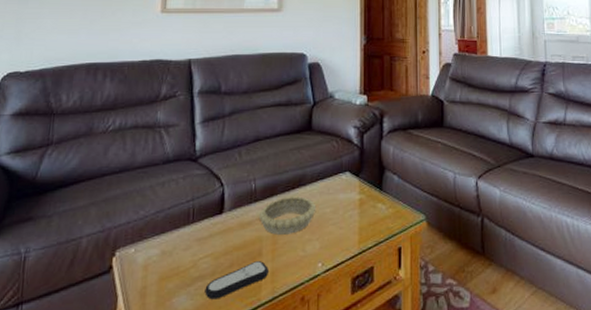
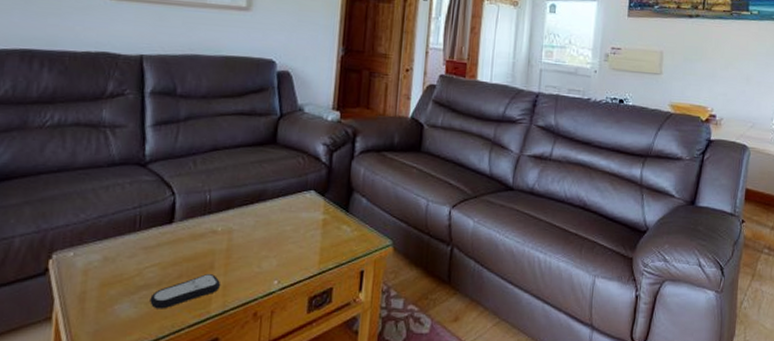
decorative bowl: present [260,196,316,235] -> none [213,211,276,250]

